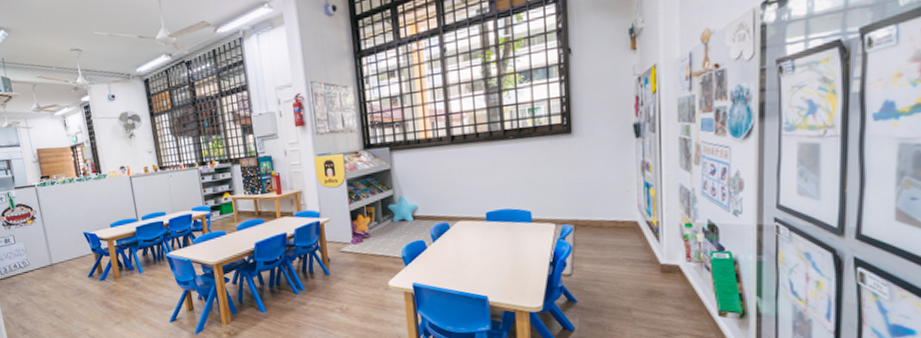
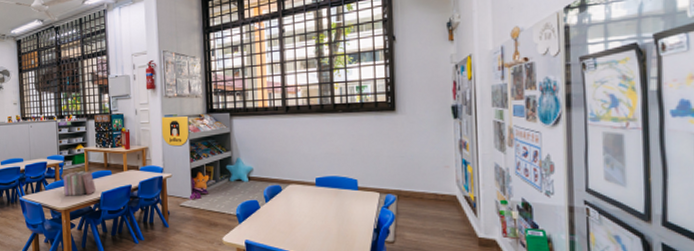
books: none [211,220,248,250] -> present [63,170,96,196]

